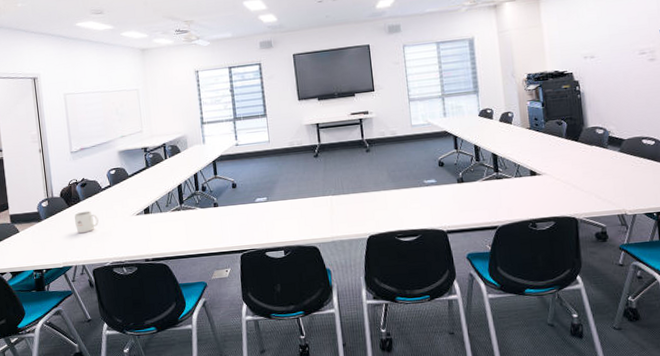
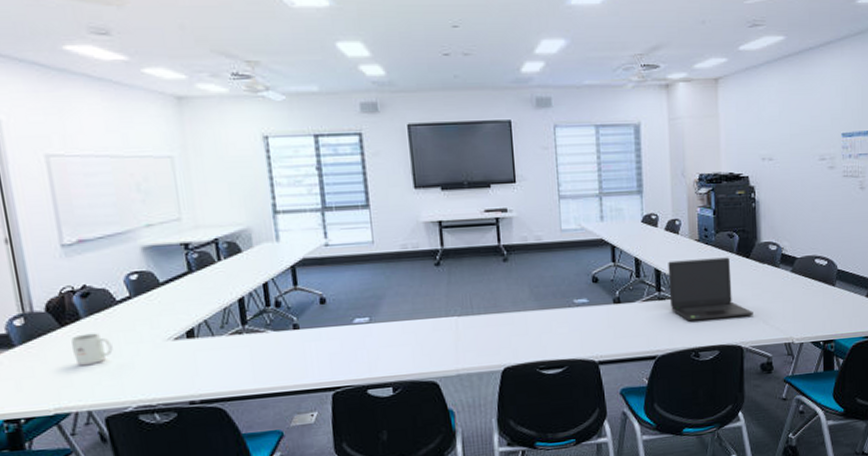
laptop: none [503,141,585,197] -> present [668,257,753,322]

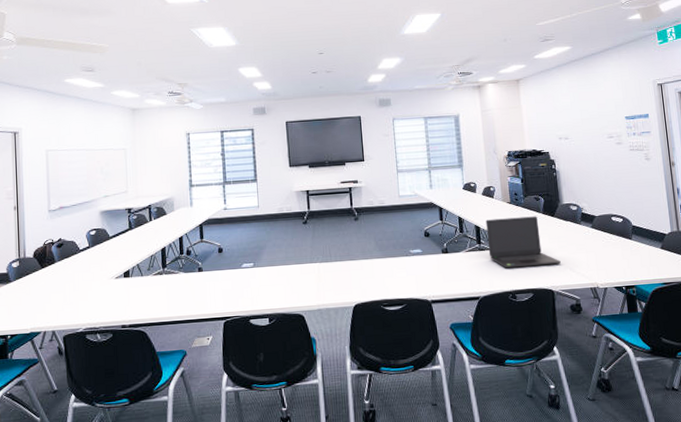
mug: present [71,333,113,366] -> none [48,273,74,297]

